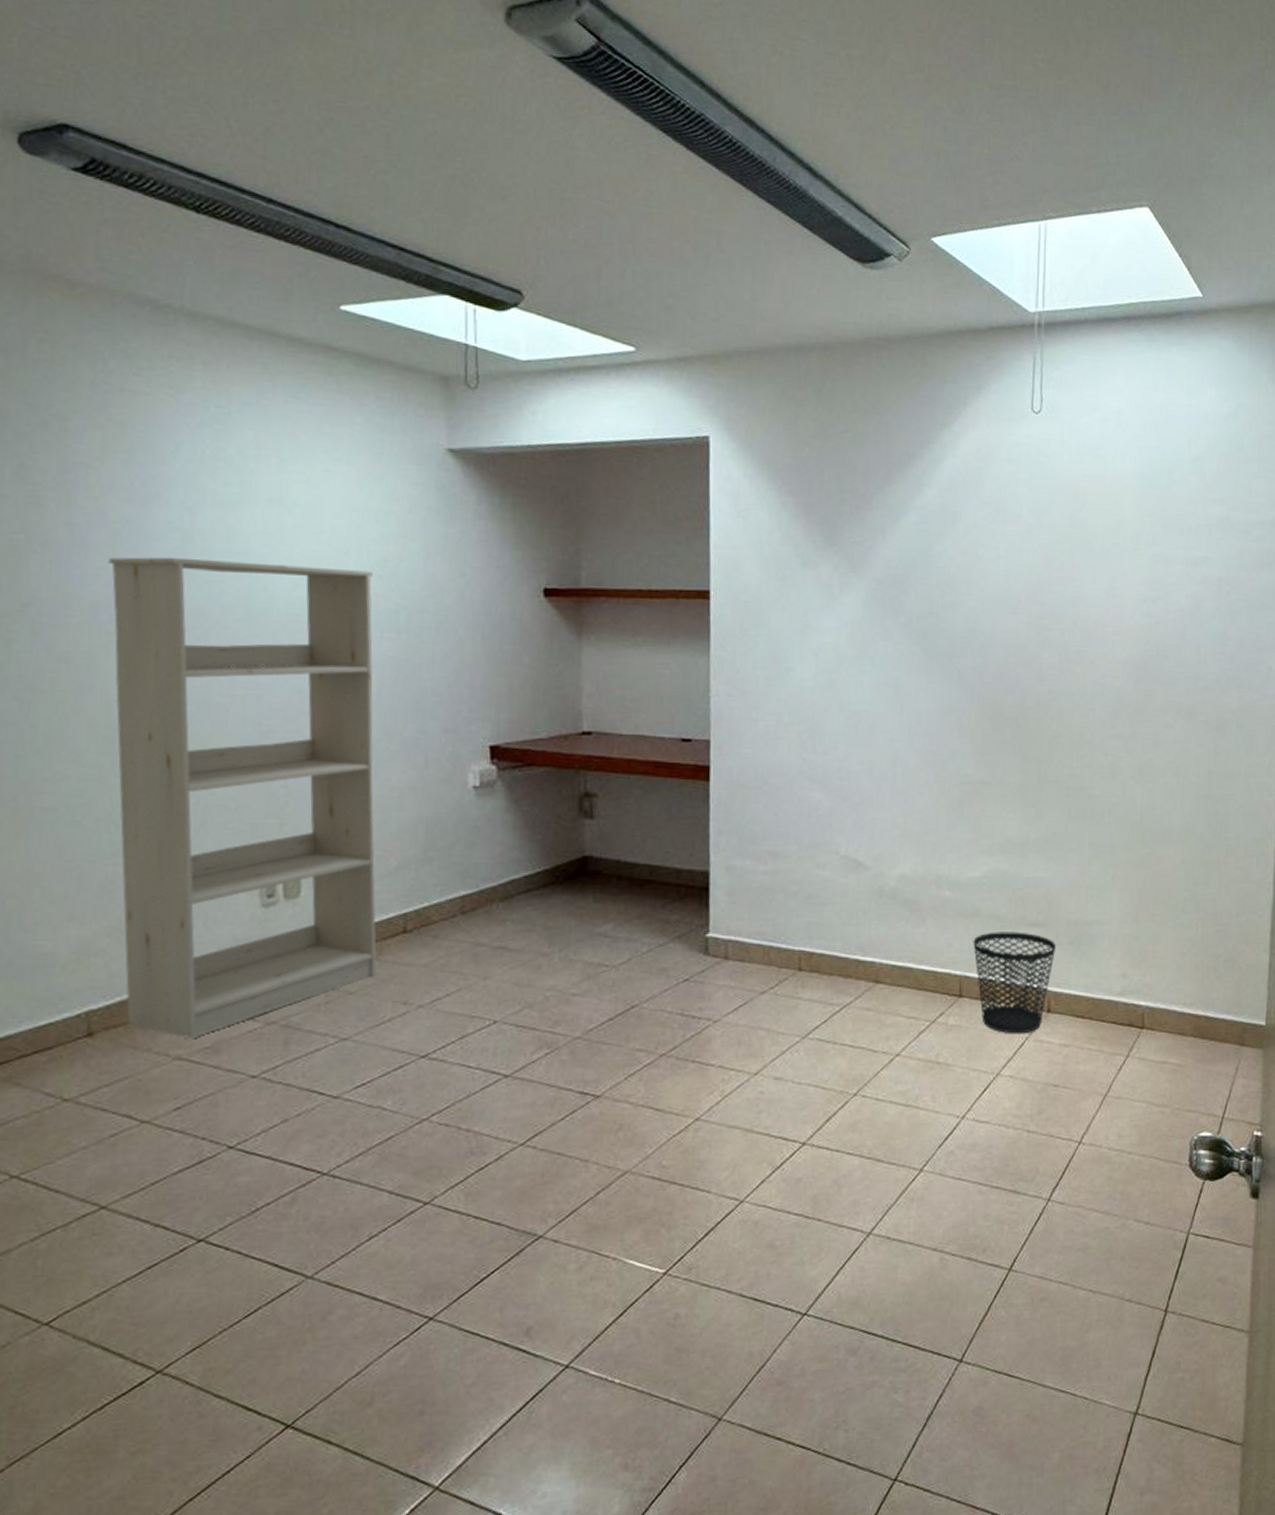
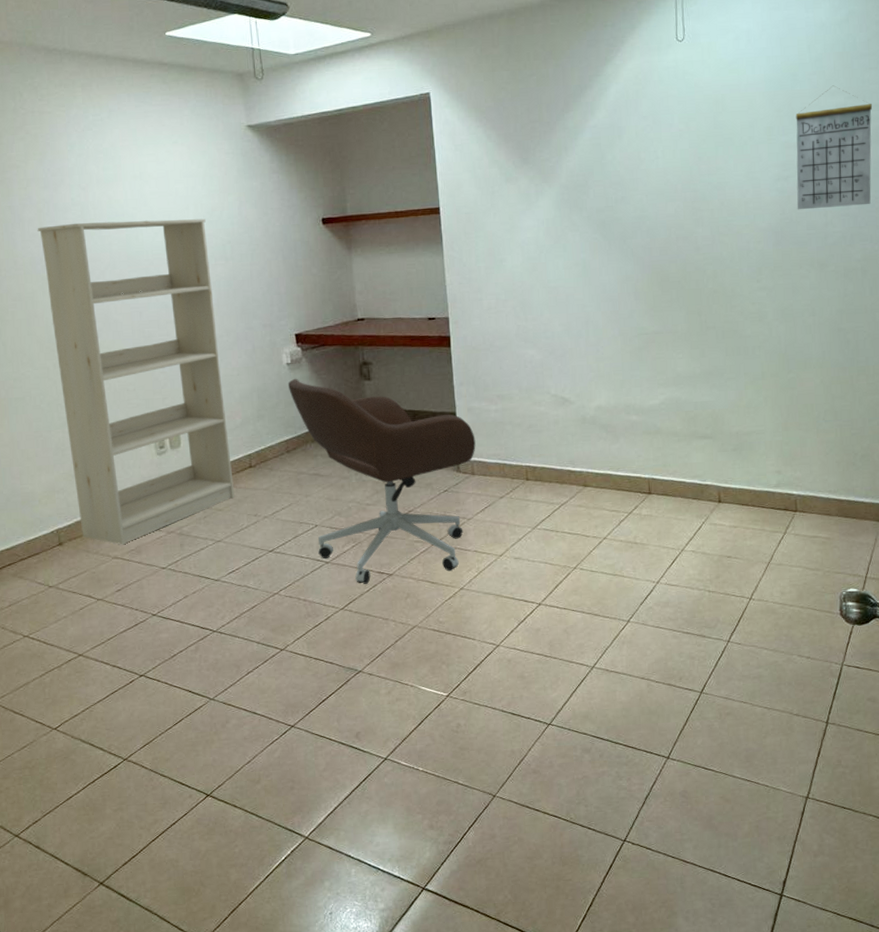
office chair: none [472,808,734,1109] -> present [287,378,476,584]
wastebasket: present [973,932,1057,1034] -> none [657,443,723,520]
calendar: none [1164,491,1260,644] -> present [795,85,873,210]

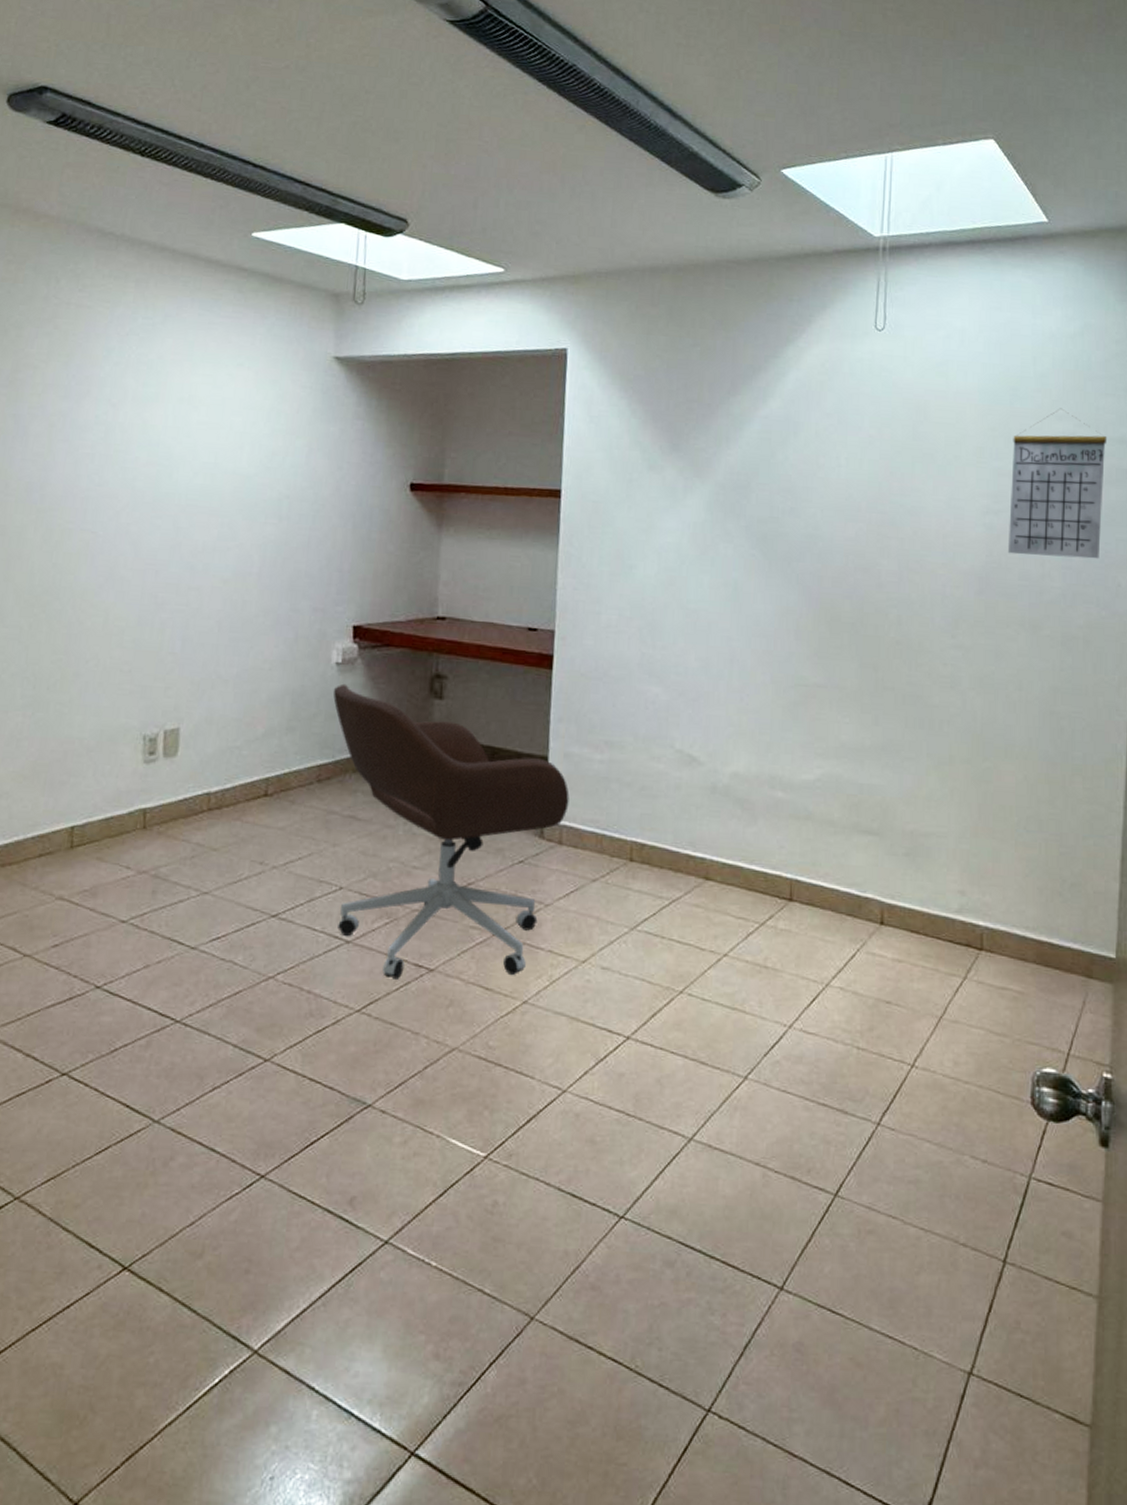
bookcase: present [37,218,235,545] -> none [21,445,262,882]

